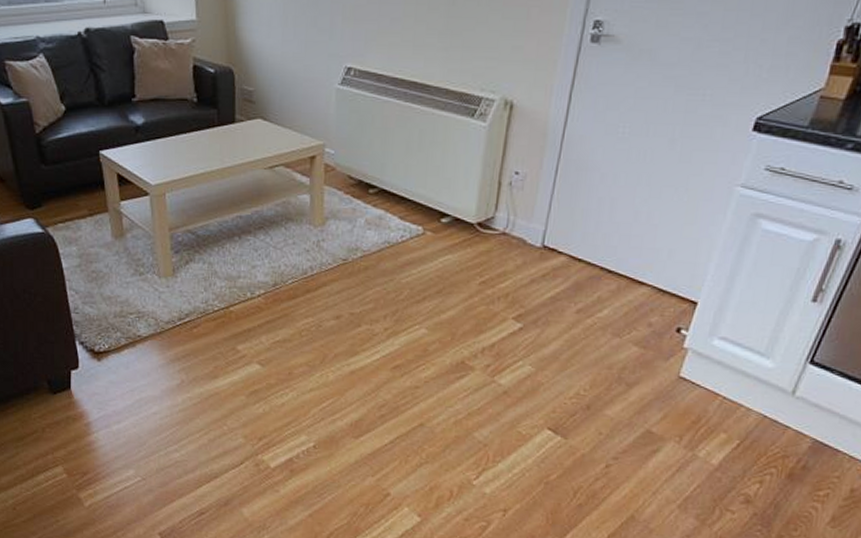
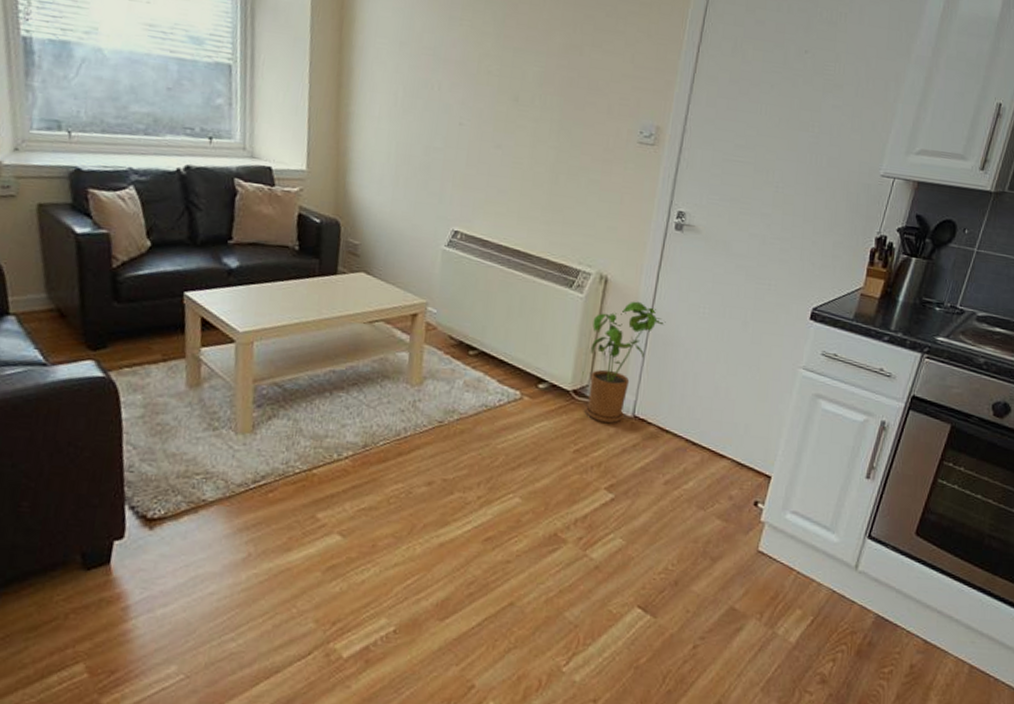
house plant: none [490,125,579,255] -> present [584,301,666,424]

